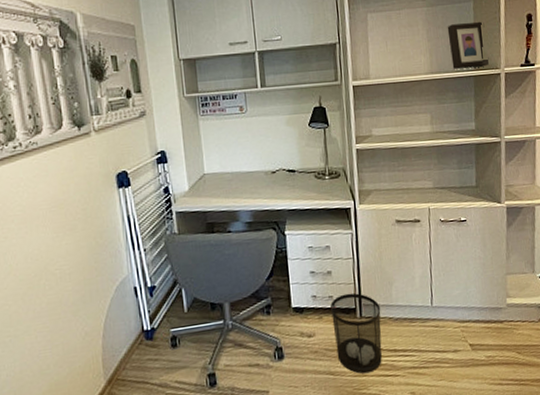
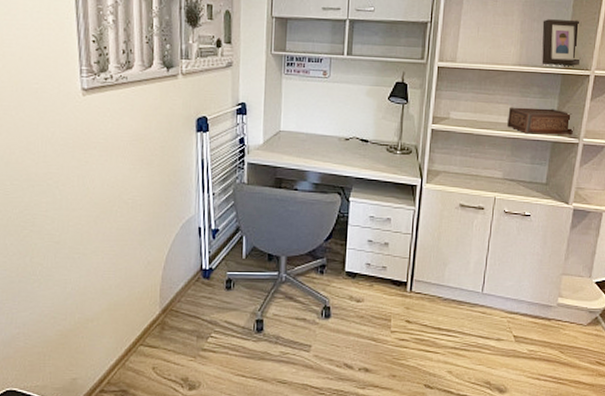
waste bin: present [330,293,382,374] -> none [382,267,431,346]
decorative box: none [428,111,495,140] -> present [507,107,574,136]

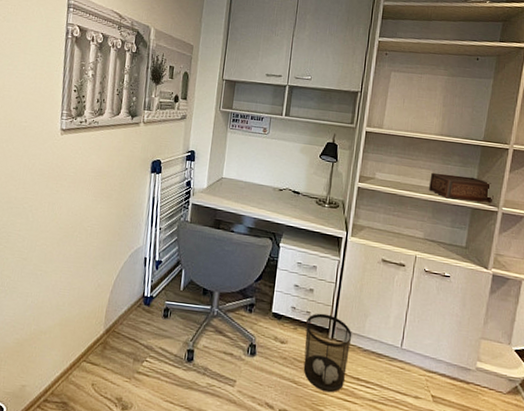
waste bin: none [382,267,431,346] -> present [303,313,352,393]
picture frame: present [541,19,579,66] -> none [462,96,499,140]

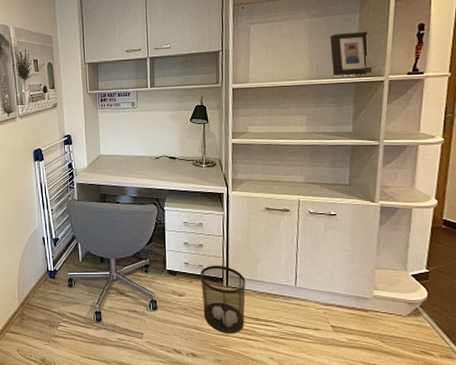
decorative box: present [429,172,494,204] -> none [304,115,373,140]
picture frame: none [462,96,499,140] -> present [329,32,372,76]

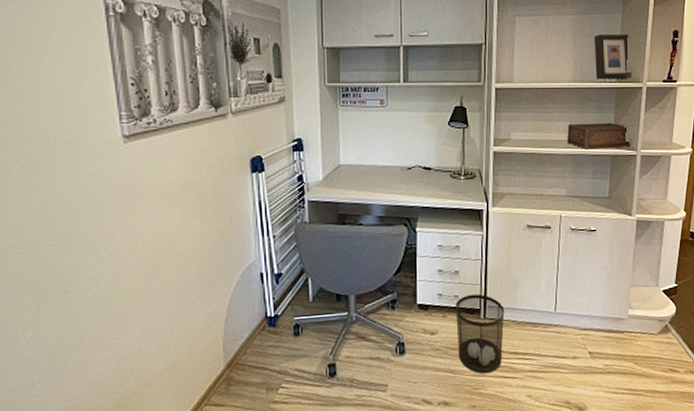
decorative box: none [304,115,373,140] -> present [567,122,632,150]

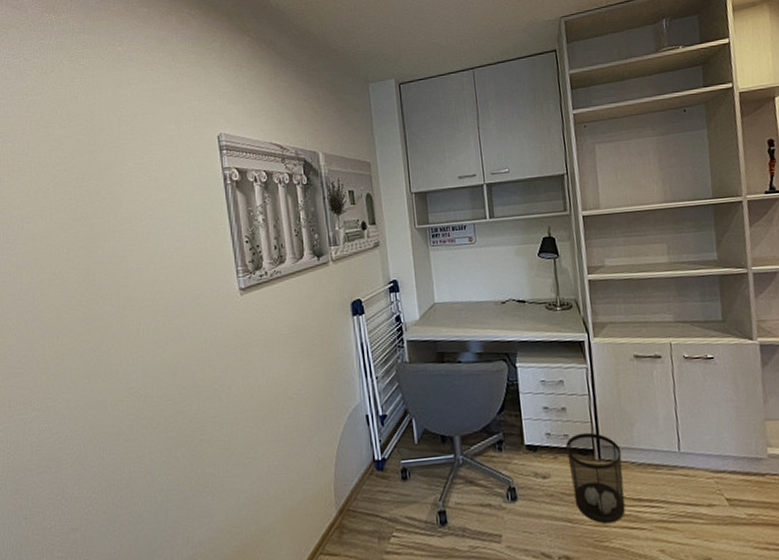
decorative box: present [567,122,632,150] -> none [664,240,740,271]
picture frame: present [594,34,631,79] -> none [680,149,728,197]

